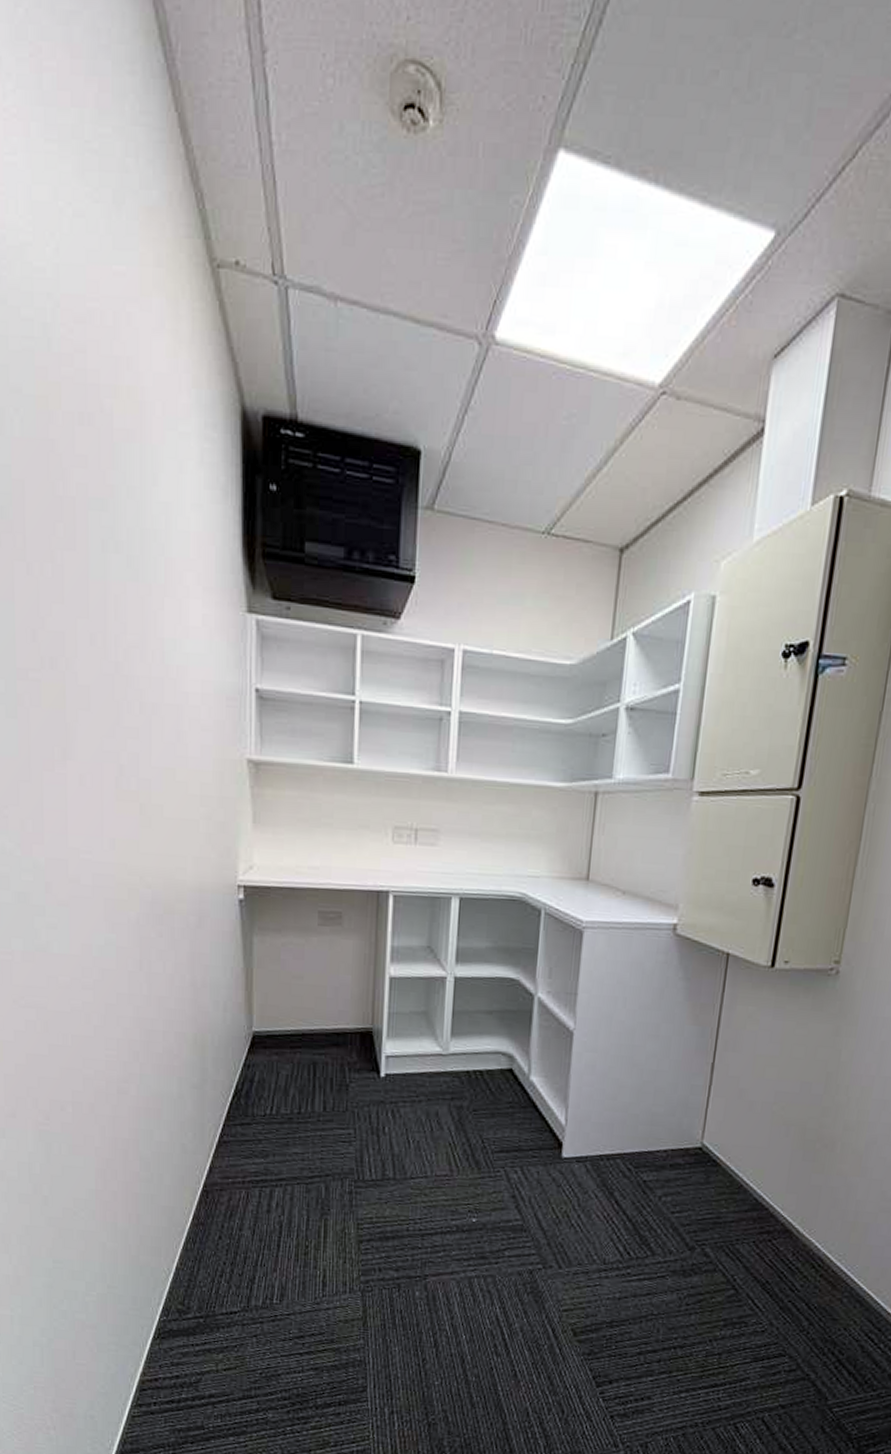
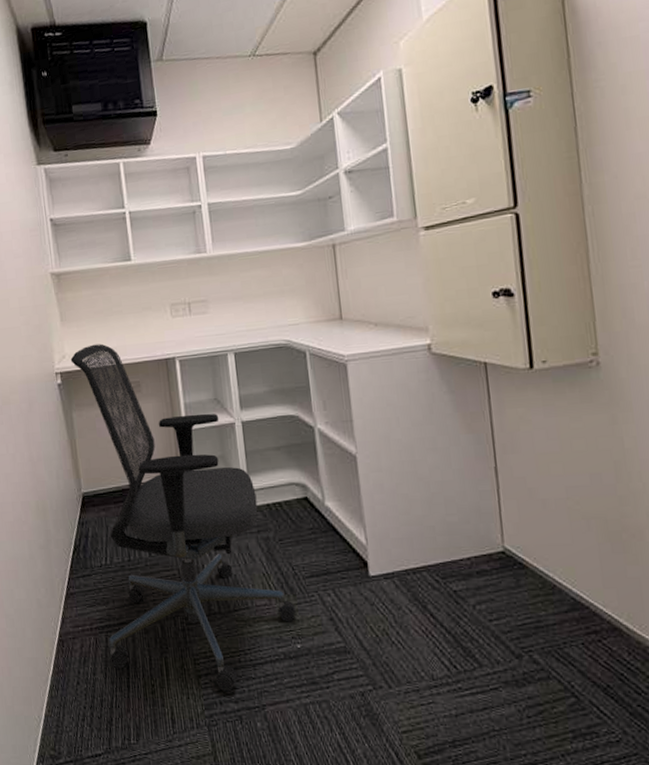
office chair: none [259,858,478,1260] -> present [70,343,296,692]

